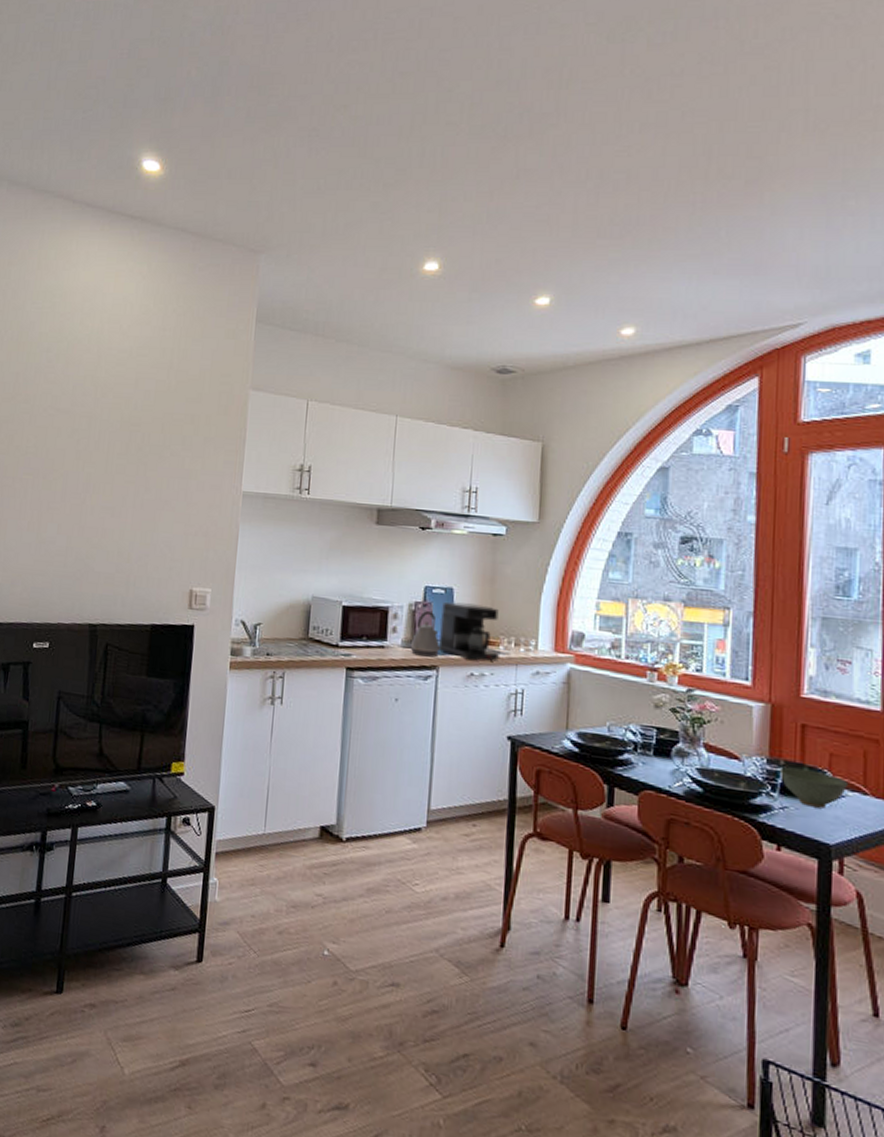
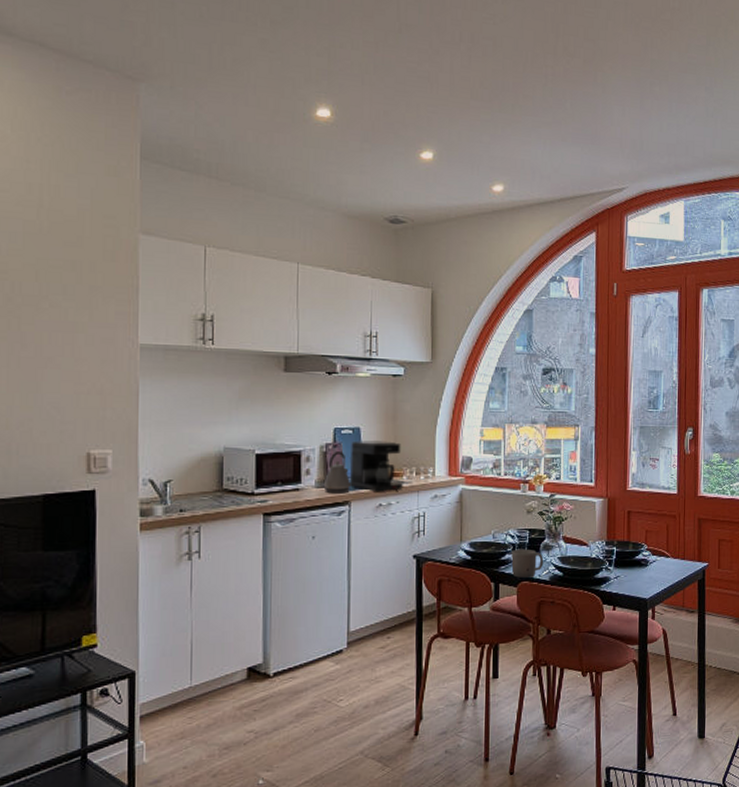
mug: none [631,749,677,788] -> present [511,549,544,579]
bowl: present [779,767,849,809] -> none [613,545,658,573]

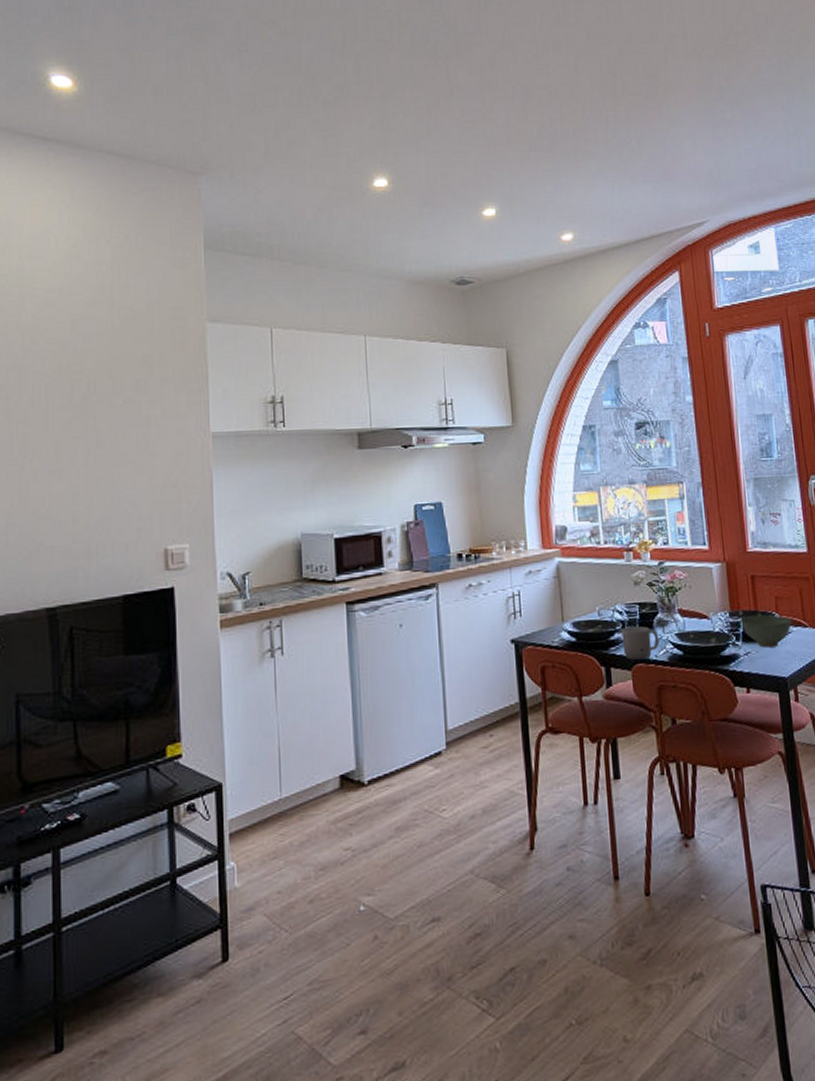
kettle: present [323,452,350,494] -> none [407,530,436,577]
coffee maker: present [350,440,403,492] -> none [433,514,493,572]
bowl: none [613,545,658,573] -> present [739,614,793,648]

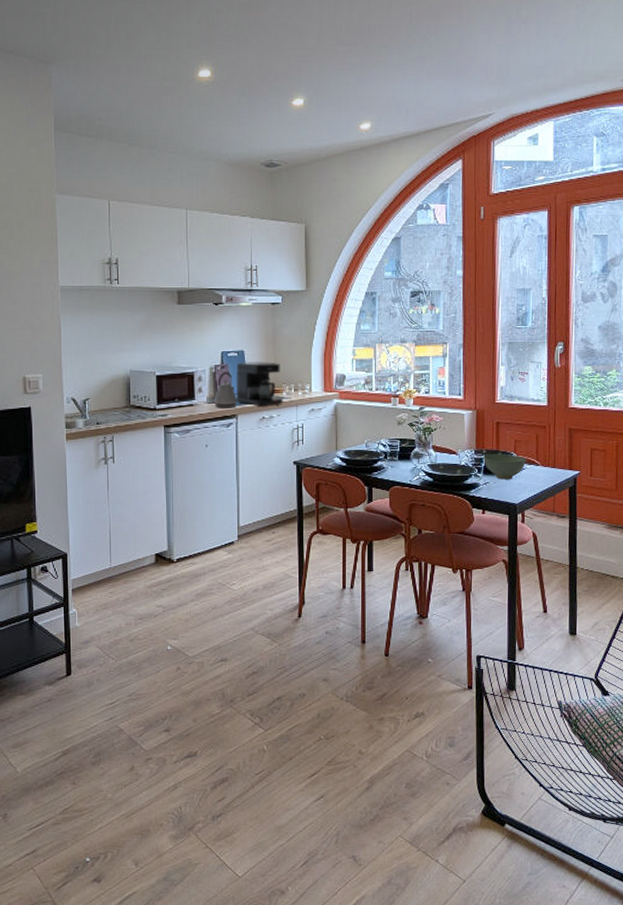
kettle: none [407,530,436,577] -> present [214,372,237,409]
coffee maker: none [433,514,493,572] -> present [236,362,283,407]
mug: present [621,625,660,661] -> none [384,456,415,484]

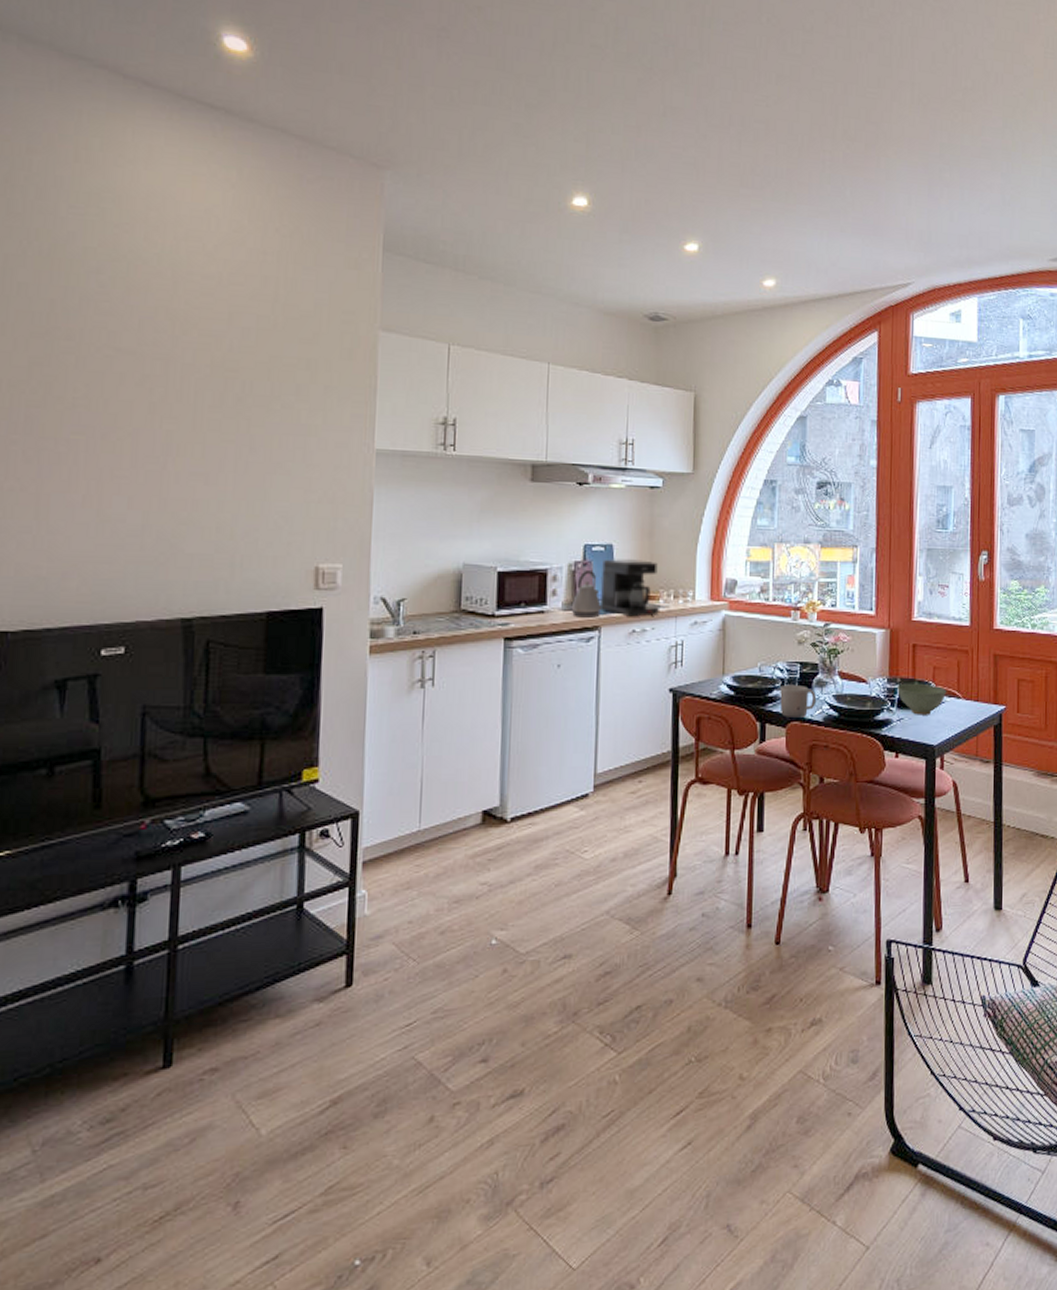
mug: none [384,456,415,484] -> present [780,684,817,719]

